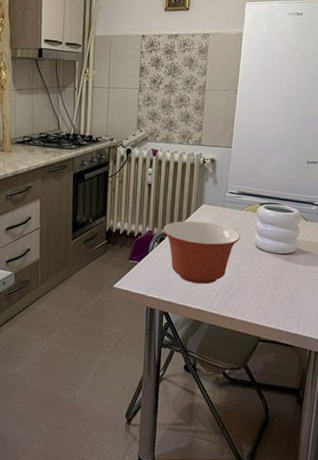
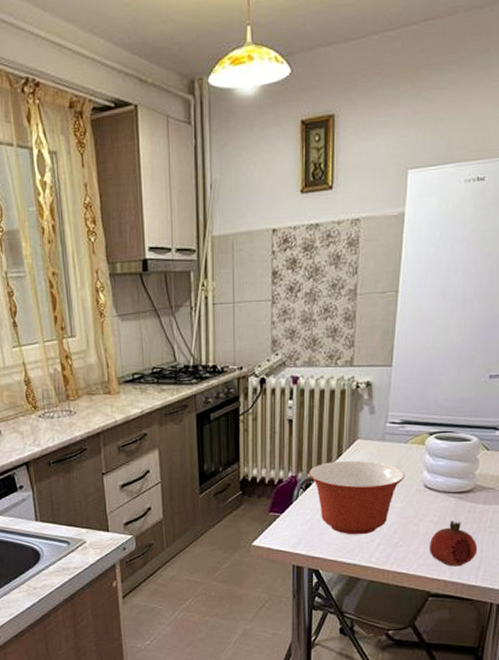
fruit: none [259,277,299,317] -> present [428,521,478,567]

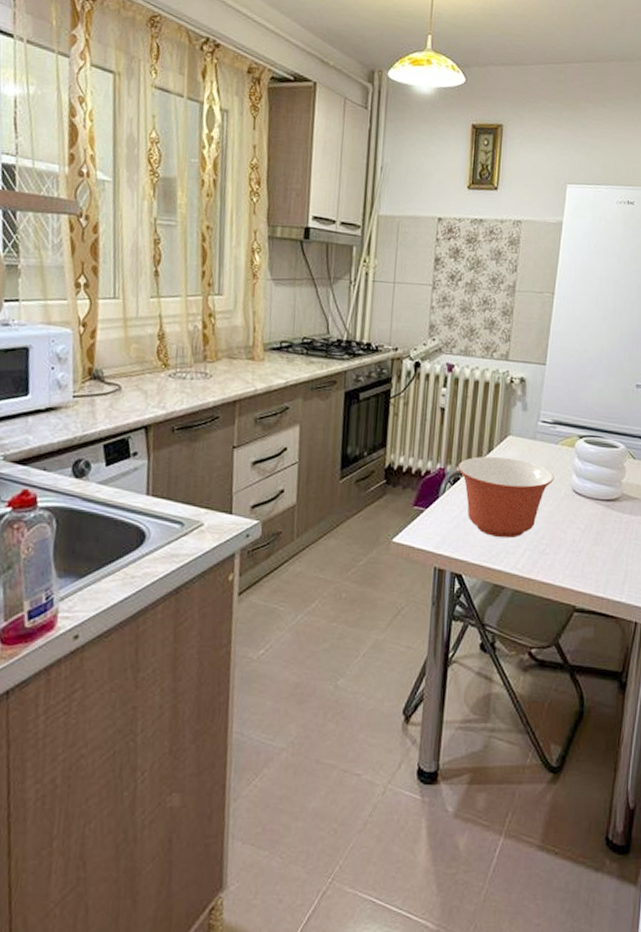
fruit: present [428,521,478,567] -> none [575,529,623,580]

